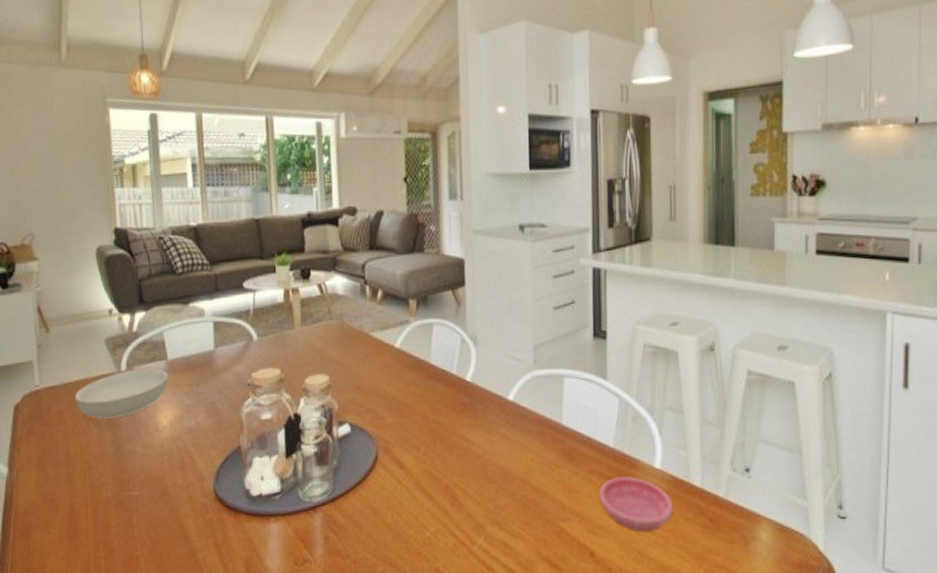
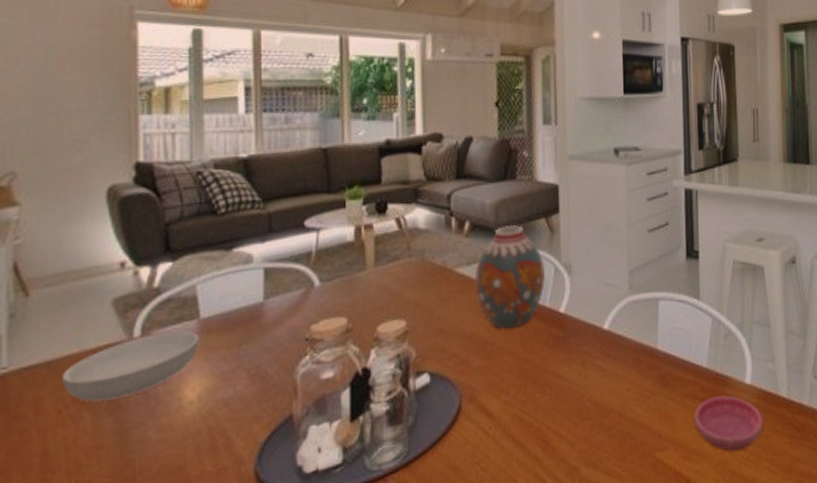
vase: none [387,295,453,391] -> present [474,224,546,330]

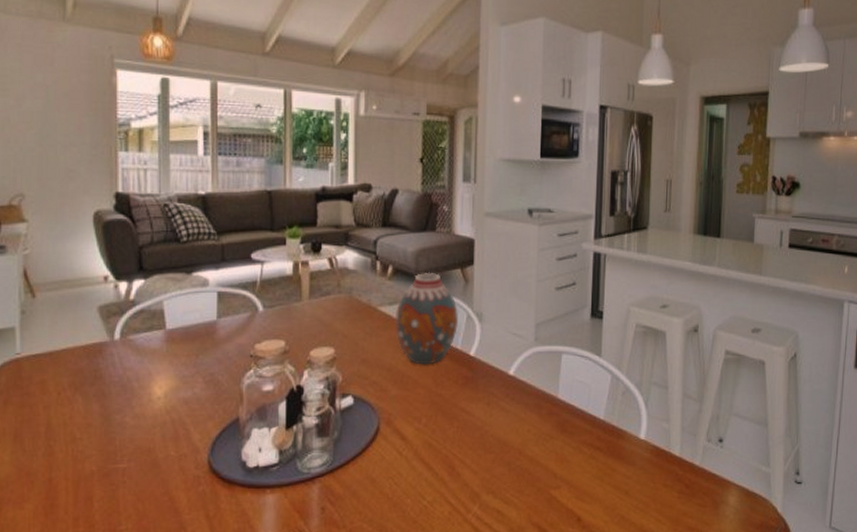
serving bowl: present [62,330,200,402] -> none [61,338,166,388]
saucer: present [694,395,764,451] -> none [589,447,655,498]

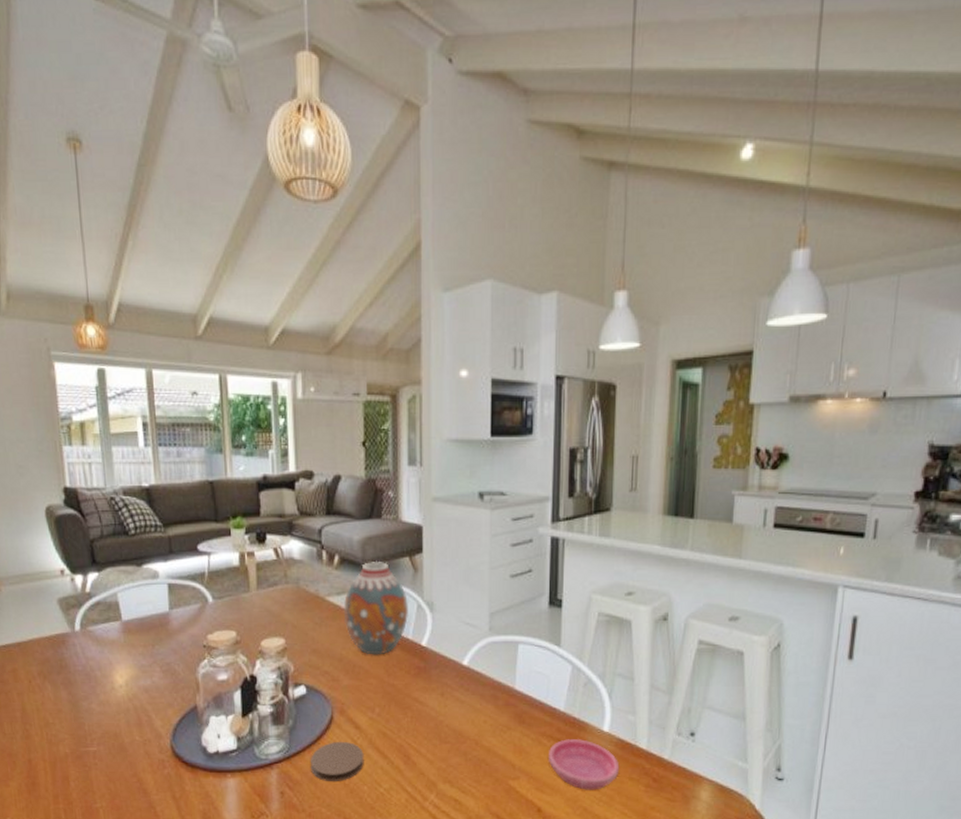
coaster: none [354,453,409,496] -> present [311,741,364,782]
saucer: none [589,447,655,498] -> present [549,739,620,790]

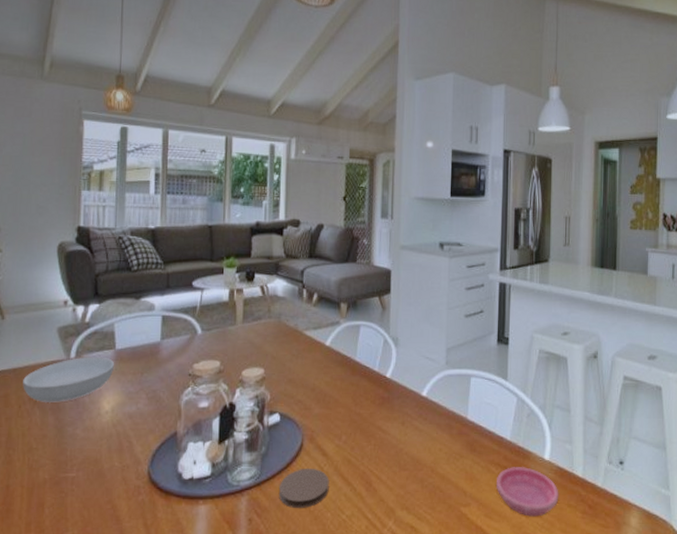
serving bowl: none [29,629,123,677] -> present [23,356,115,402]
vase: present [343,560,409,655] -> none [318,299,377,386]

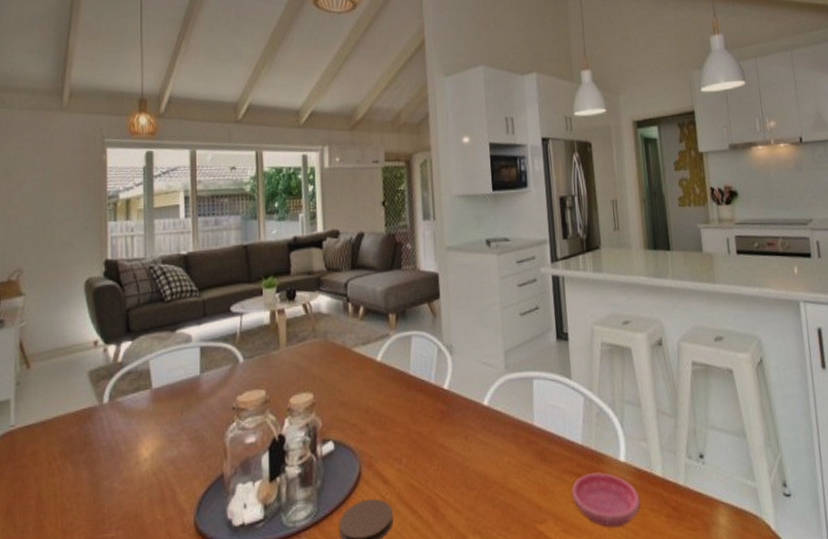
serving bowl: present [23,356,115,402] -> none [52,398,152,456]

